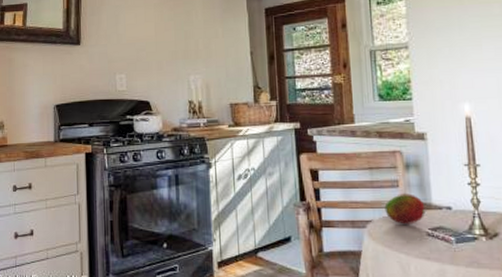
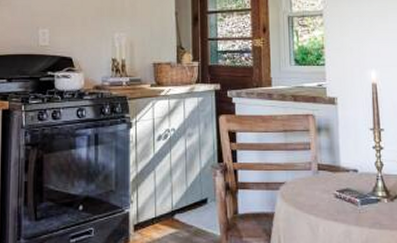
fruit: present [384,193,426,225] -> none [297,156,334,187]

